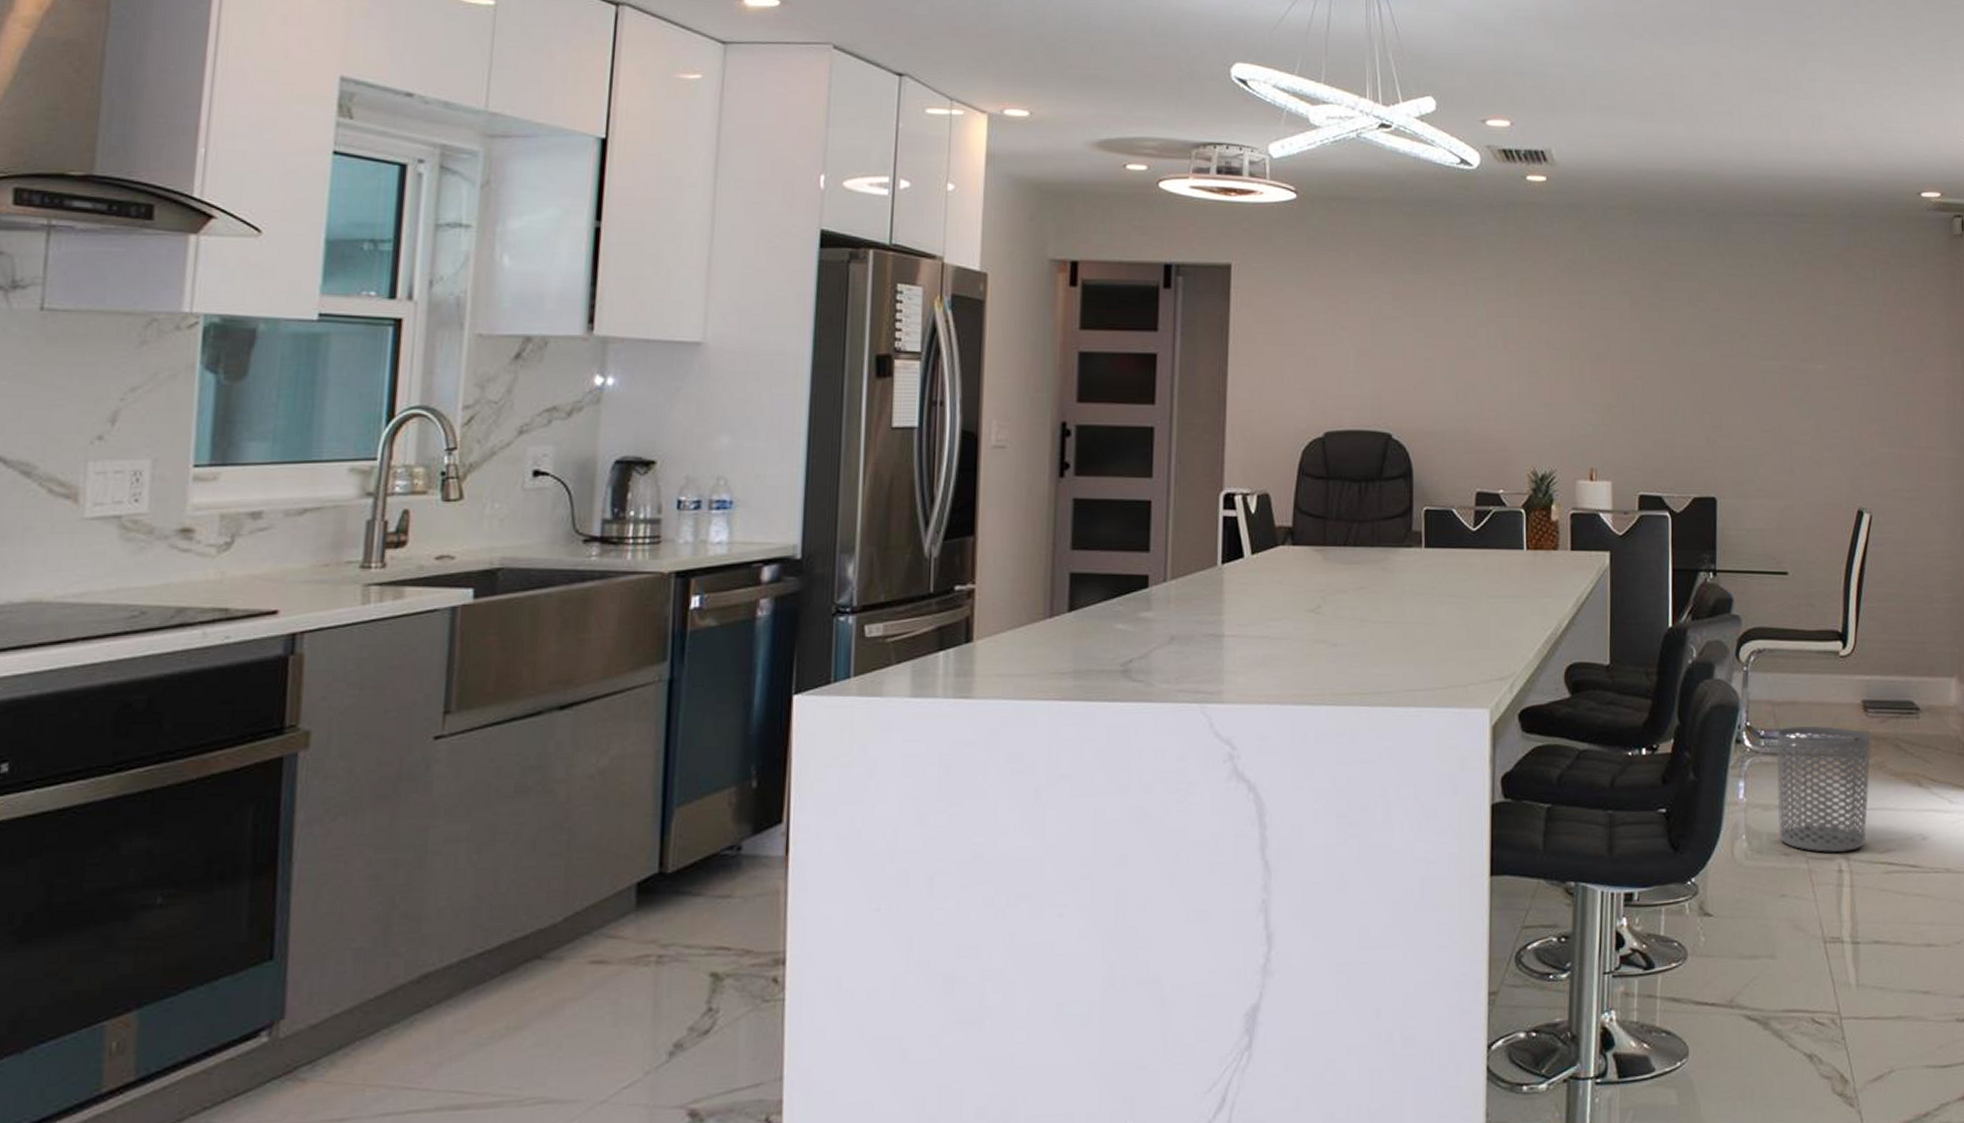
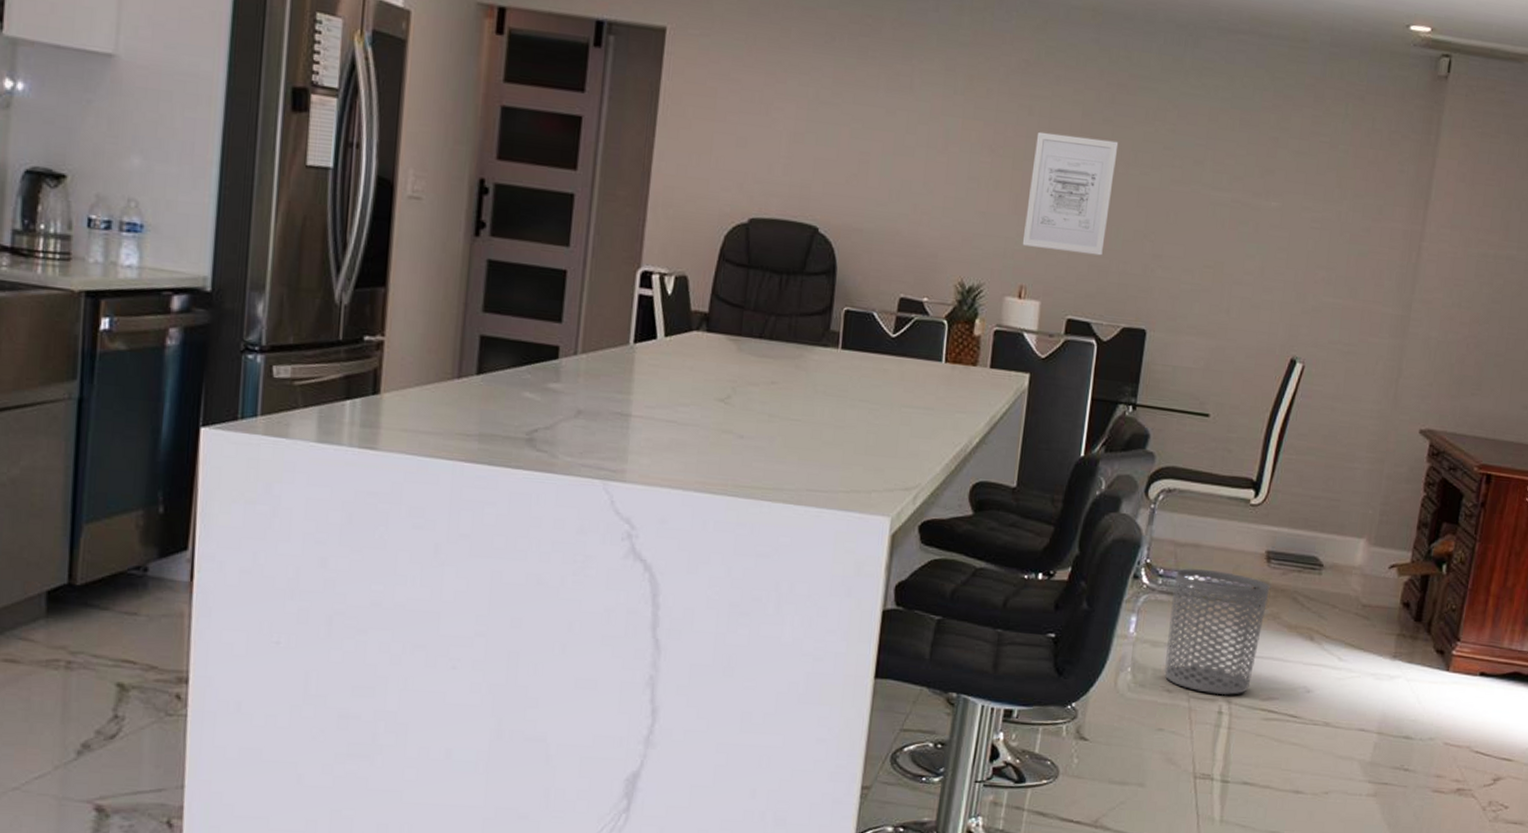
wall art: none [1587,323,1668,432] -> present [1022,131,1119,256]

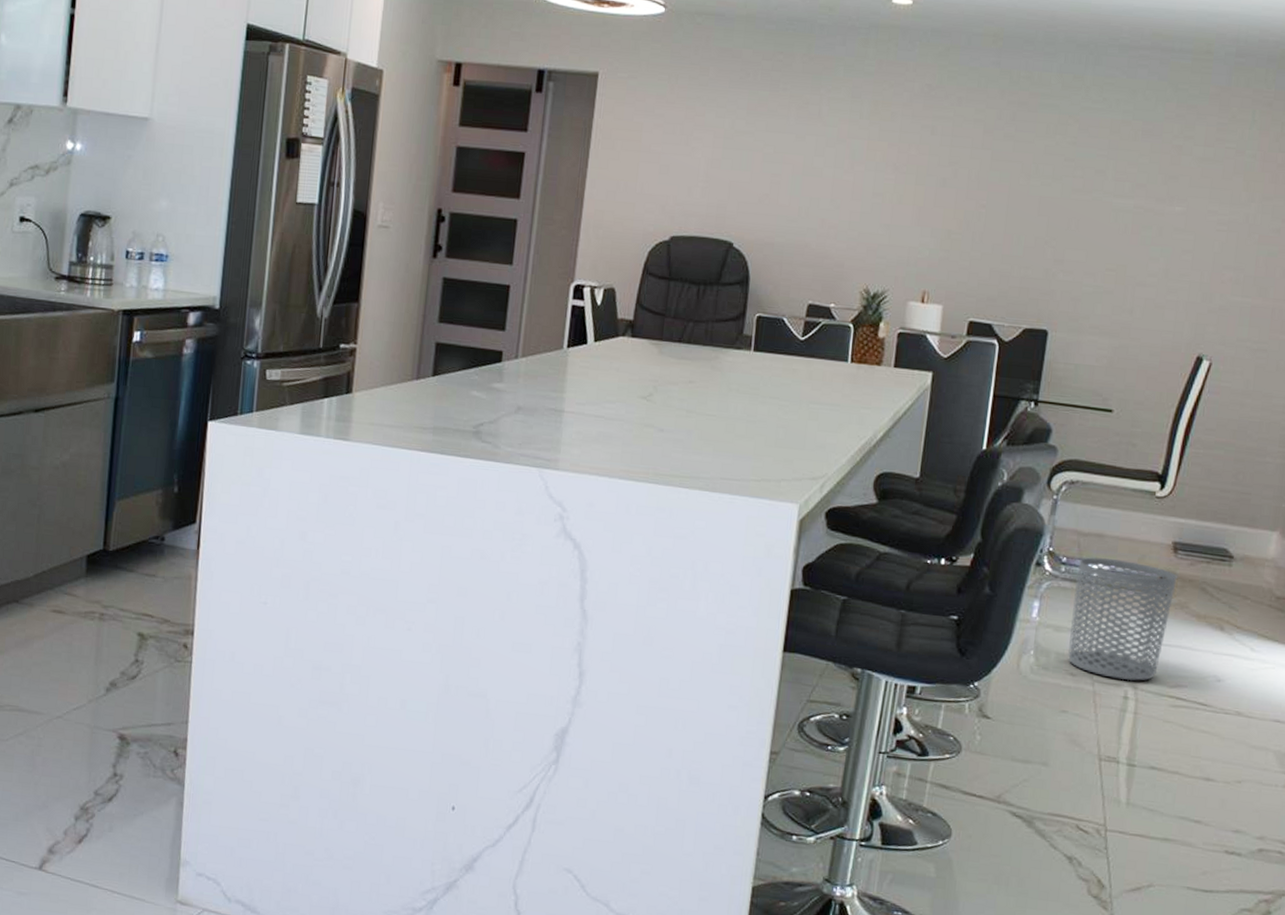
wall art: present [1022,131,1119,256] -> none [925,149,1020,262]

